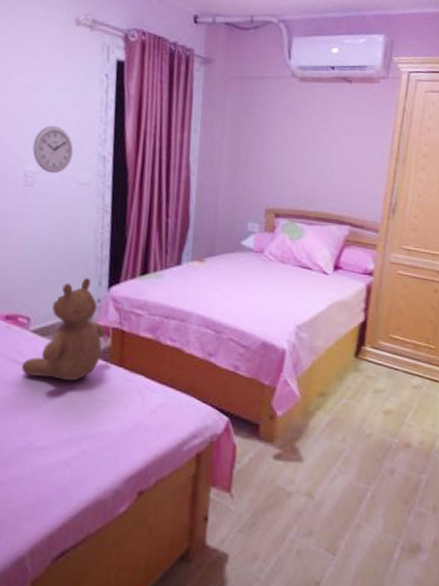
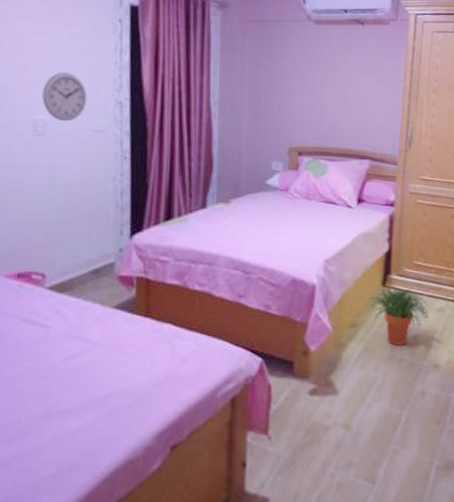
teddy bear: present [22,278,106,382] -> none [38,228,130,338]
potted plant: none [341,360,403,420] -> present [370,287,429,346]

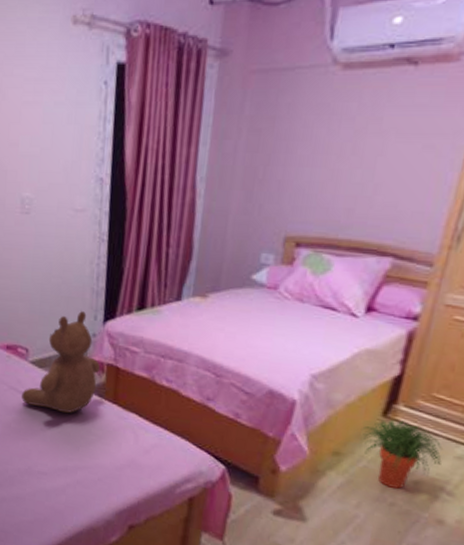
teddy bear: none [38,228,130,338] -> present [22,311,101,414]
wall clock: present [42,72,88,122] -> none [29,146,70,200]

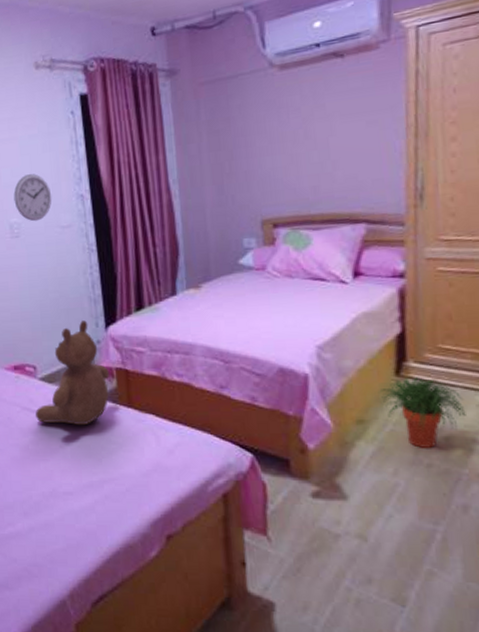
wall clock: none [29,146,70,200] -> present [13,174,52,222]

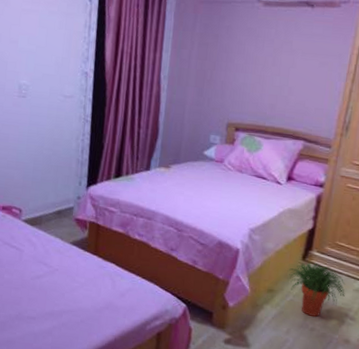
wall clock: present [13,174,52,222] -> none [26,45,61,87]
teddy bear: present [36,320,110,426] -> none [14,178,84,265]

